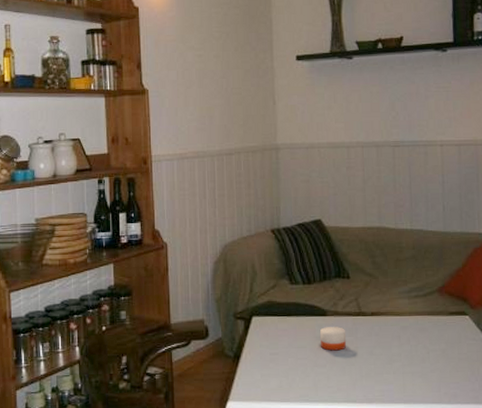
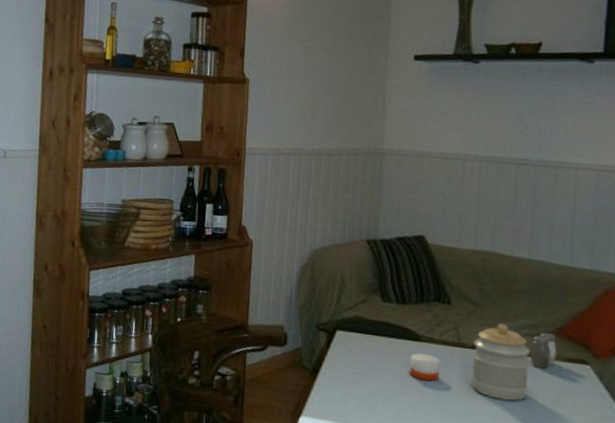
jar: none [372,289,421,357] -> present [471,323,530,401]
salt and pepper shaker: none [420,293,441,324] -> present [530,333,557,368]

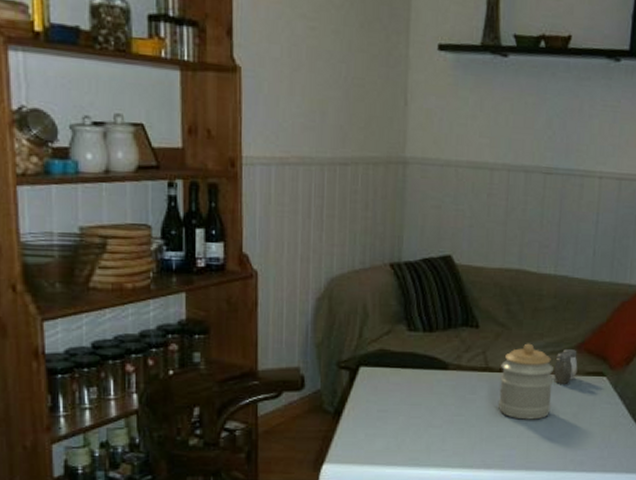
candle: present [410,353,441,382] -> none [438,381,469,410]

